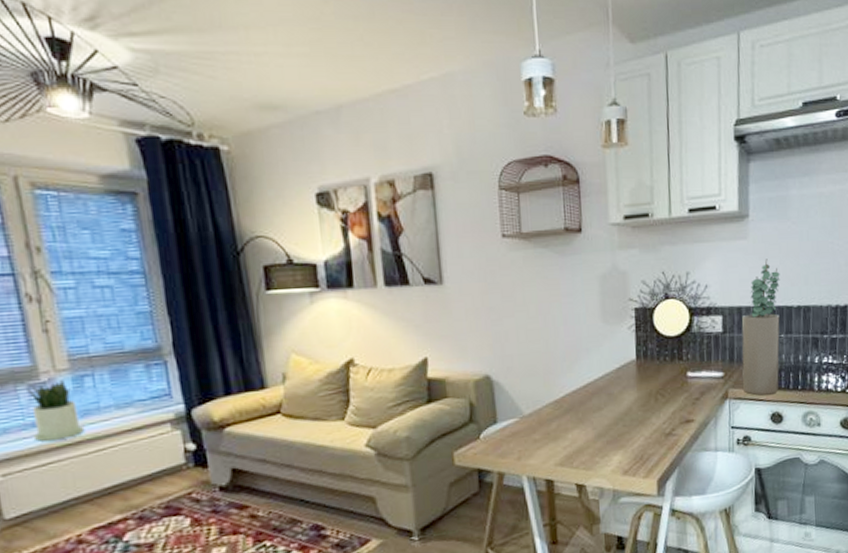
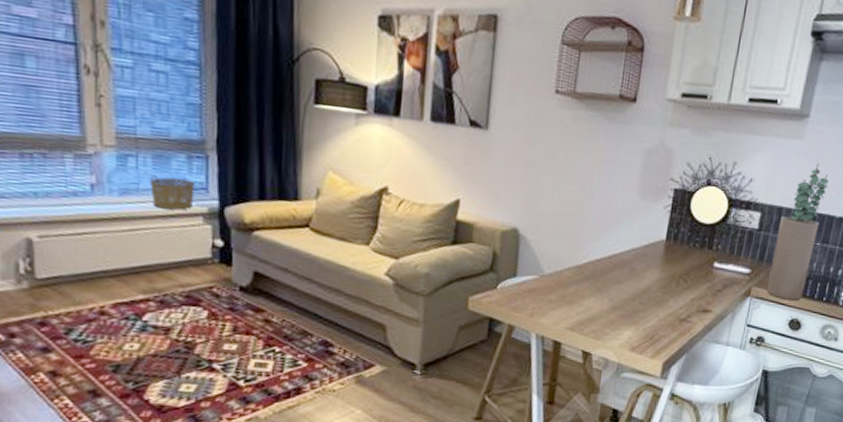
planter: present [27,379,85,442] -> none [72,154,122,213]
basket: none [110,388,159,423] -> present [150,174,195,210]

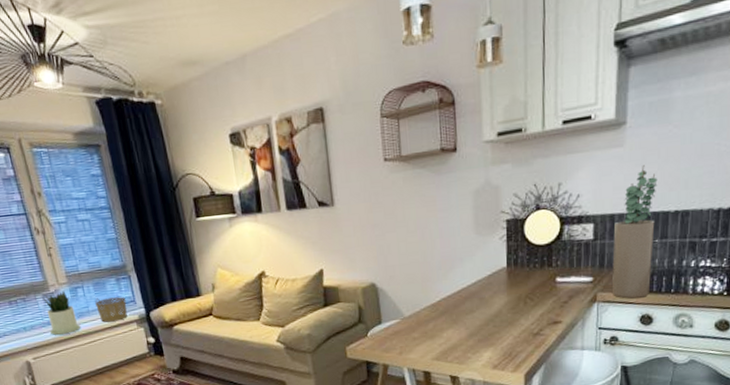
planter: none [72,154,122,213] -> present [42,290,81,335]

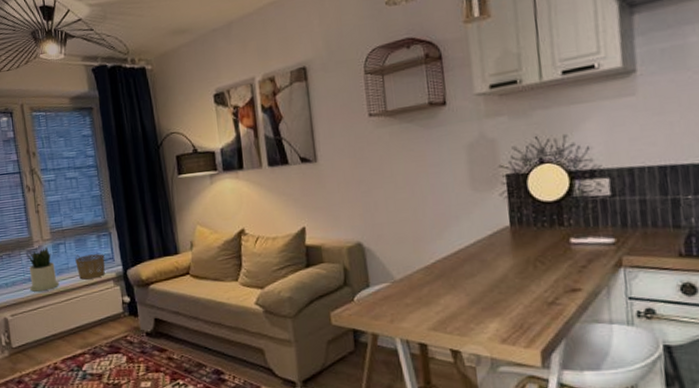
vase: present [611,165,658,300] -> none [634,114,689,265]

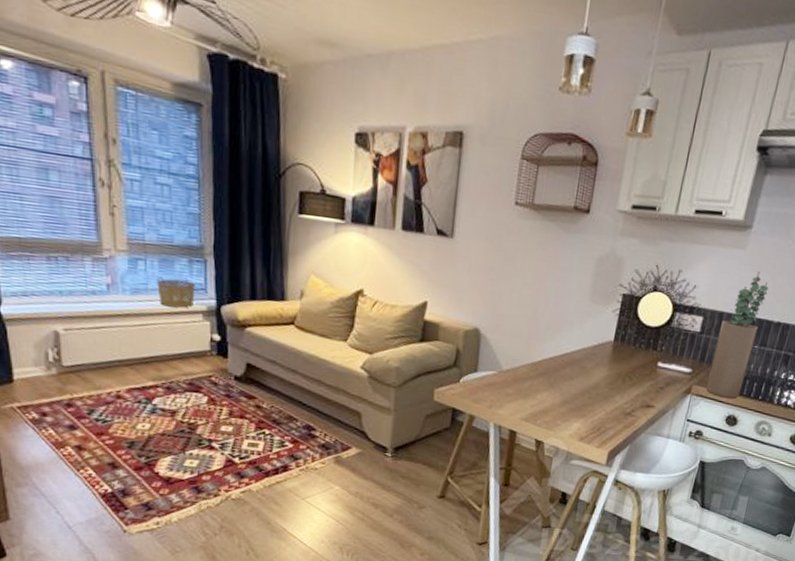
planter: present [26,246,60,292] -> none [91,258,134,310]
vase: none [634,114,689,265] -> present [705,271,769,400]

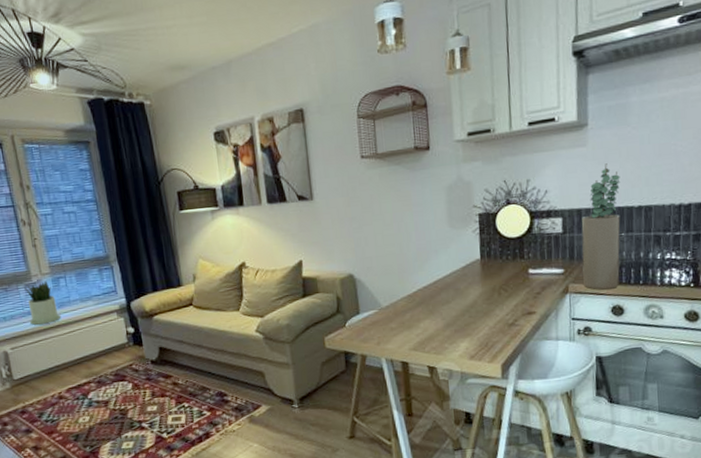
planter: none [91,258,134,310] -> present [24,280,61,325]
basket: present [157,276,196,308] -> none [76,287,108,312]

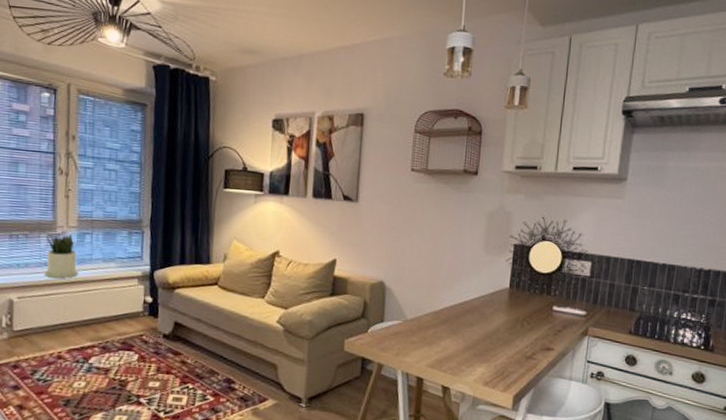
vase: present [581,163,621,291] -> none [602,218,650,340]

